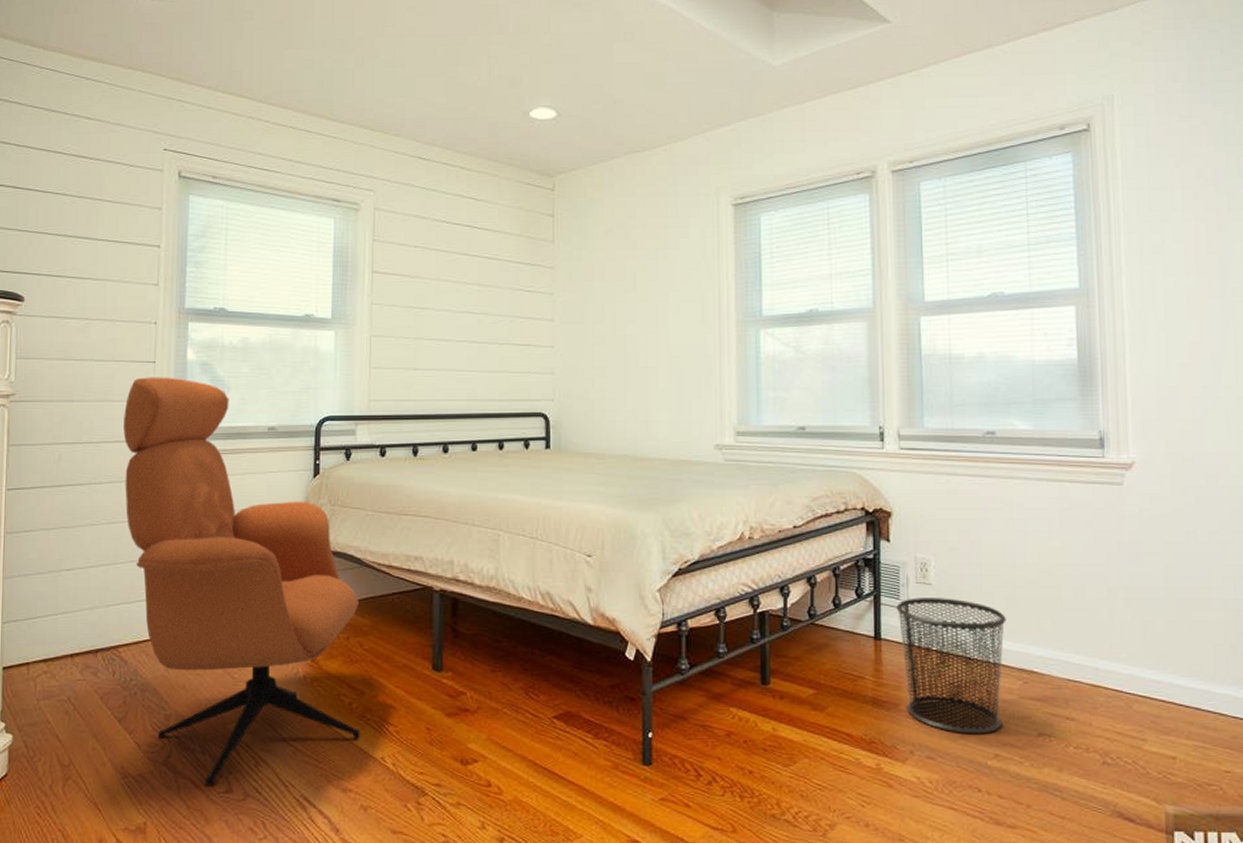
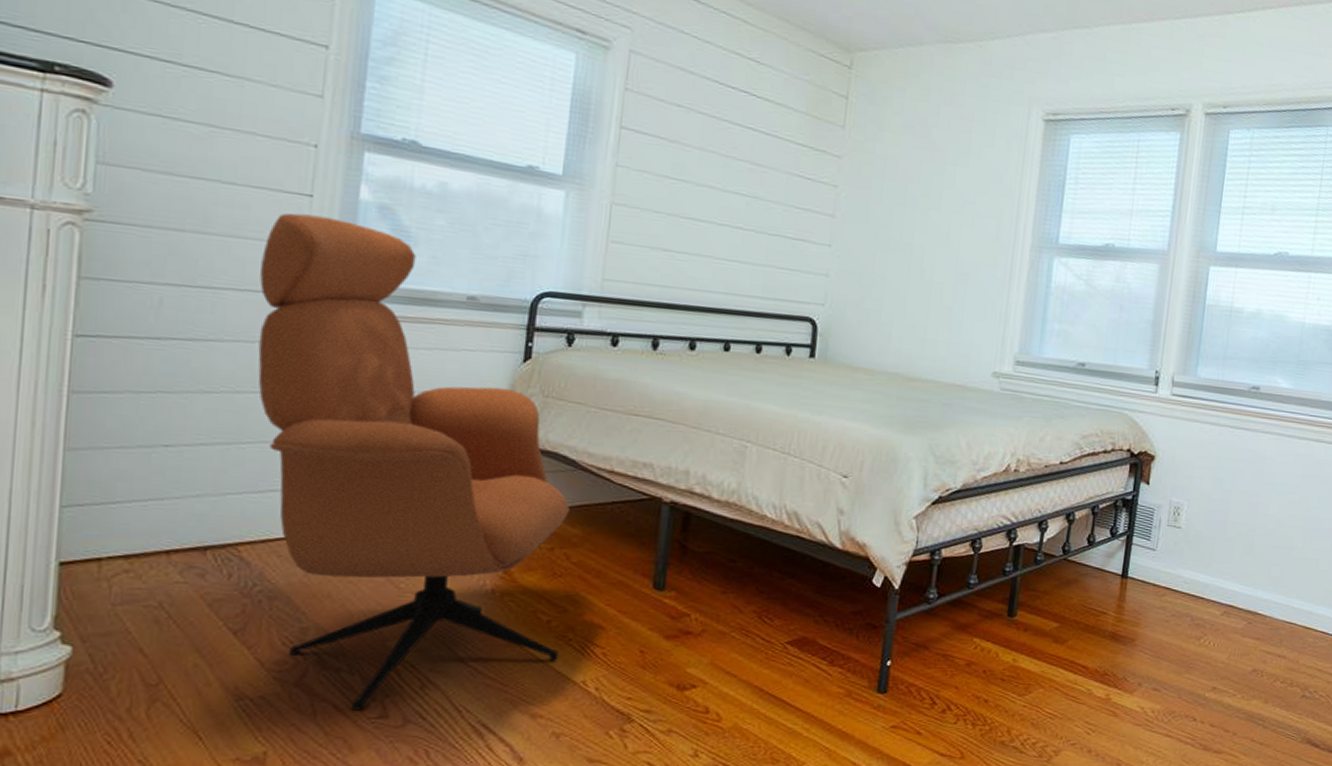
waste bin: present [896,598,1006,735] -> none [1141,539,1242,669]

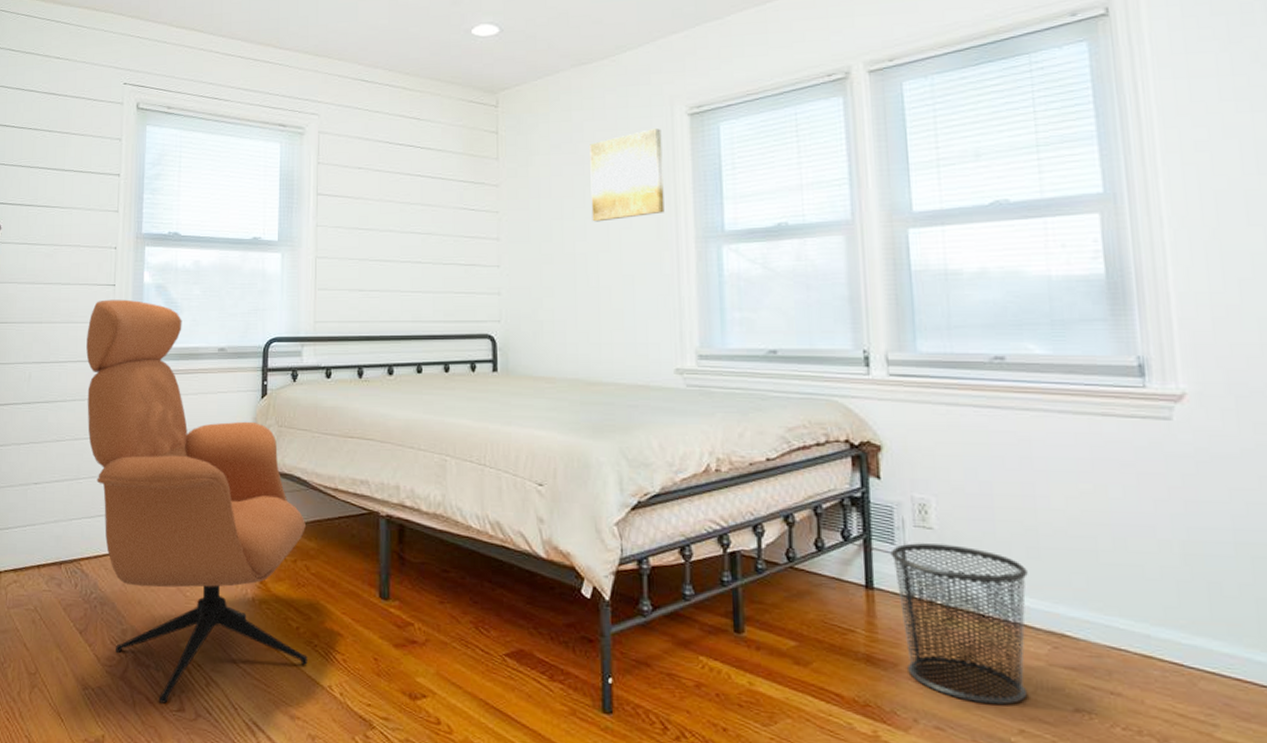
wall art: none [934,127,1016,217] -> present [590,129,665,222]
waste bin: none [1141,539,1242,669] -> present [890,543,1028,705]

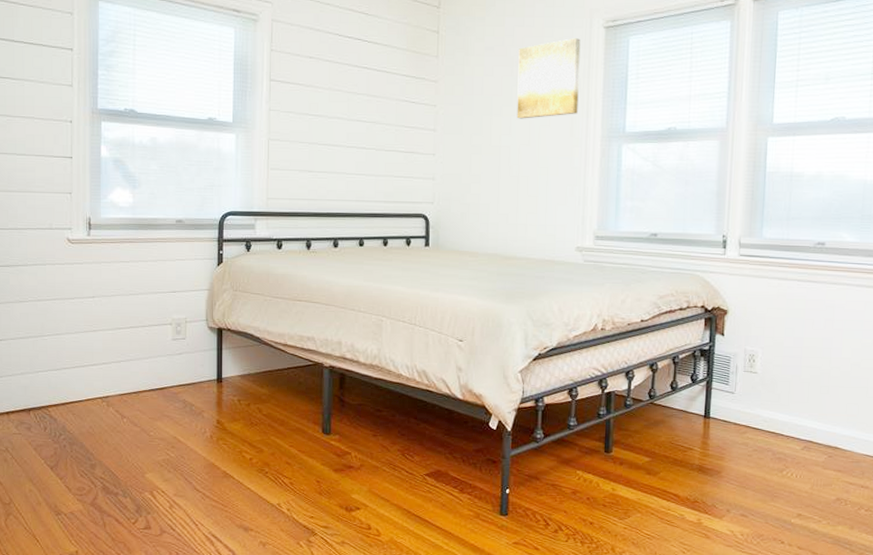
armchair: present [86,299,308,704] -> none [45,171,260,523]
waste bin: present [890,543,1028,705] -> none [725,384,819,498]

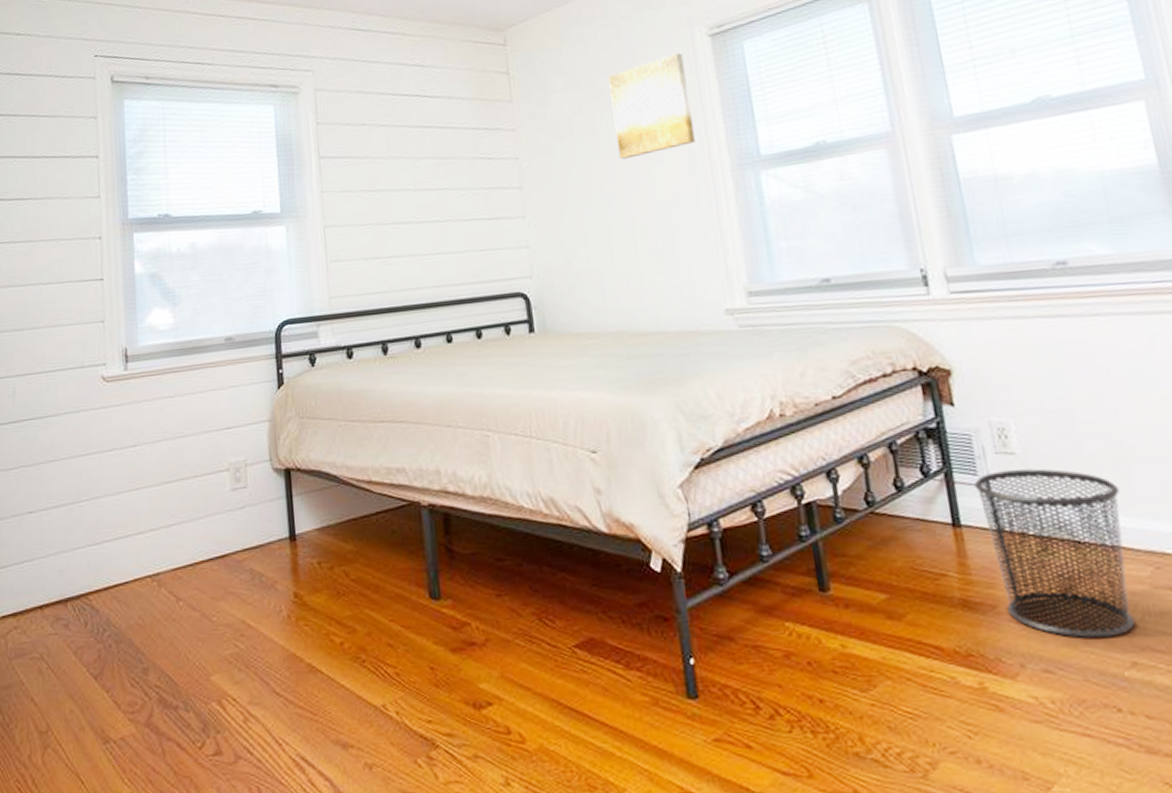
waste bin: none [725,384,819,498] -> present [974,468,1136,639]

